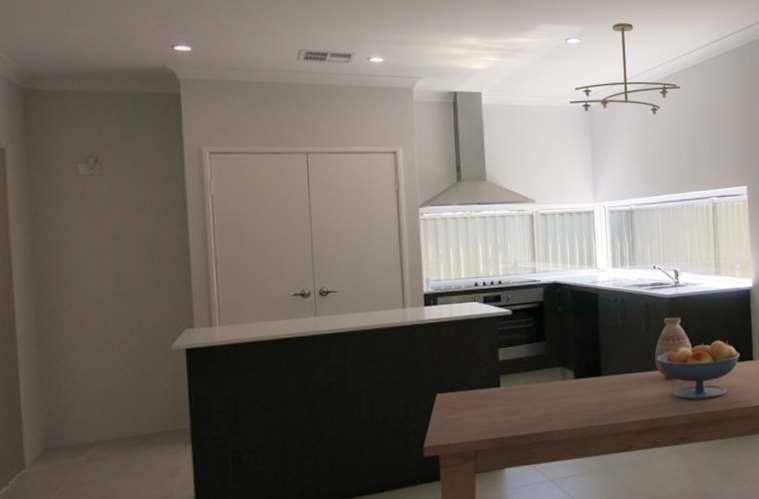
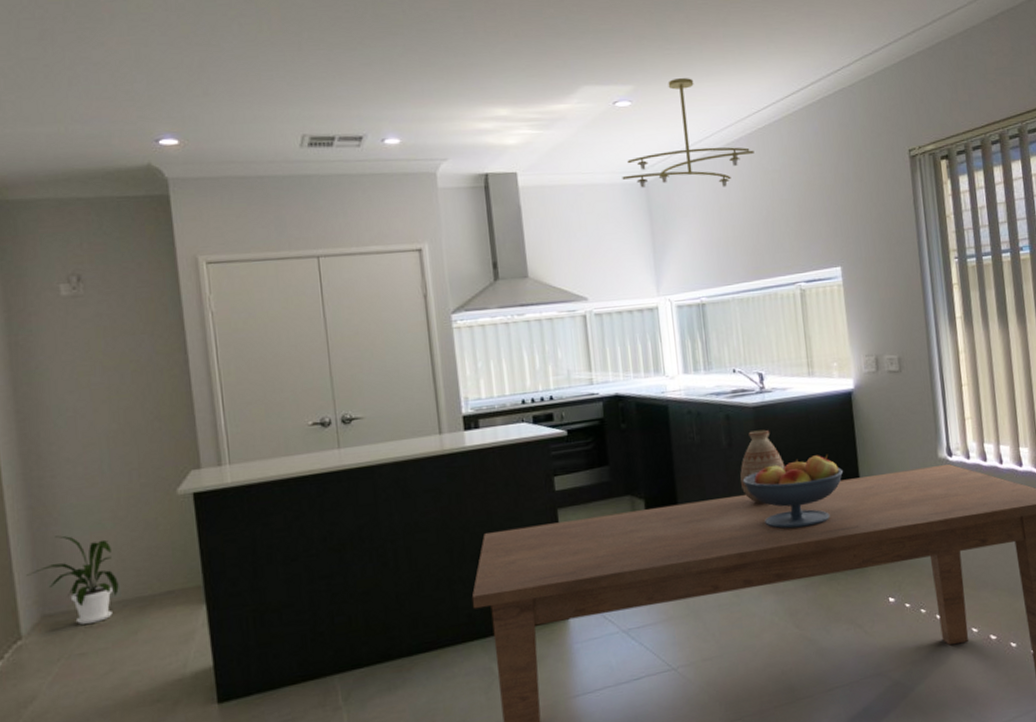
house plant: none [33,380,115,458] -> present [27,535,119,625]

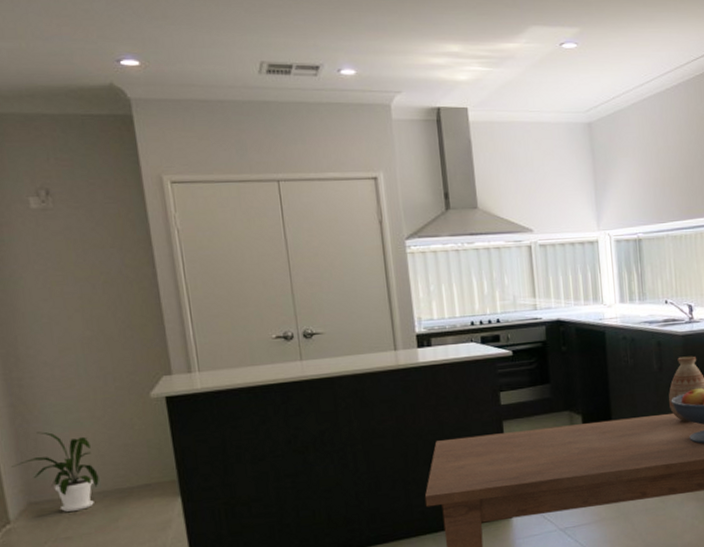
ceiling light fixture: present [622,78,754,188] -> none [567,23,692,130]

